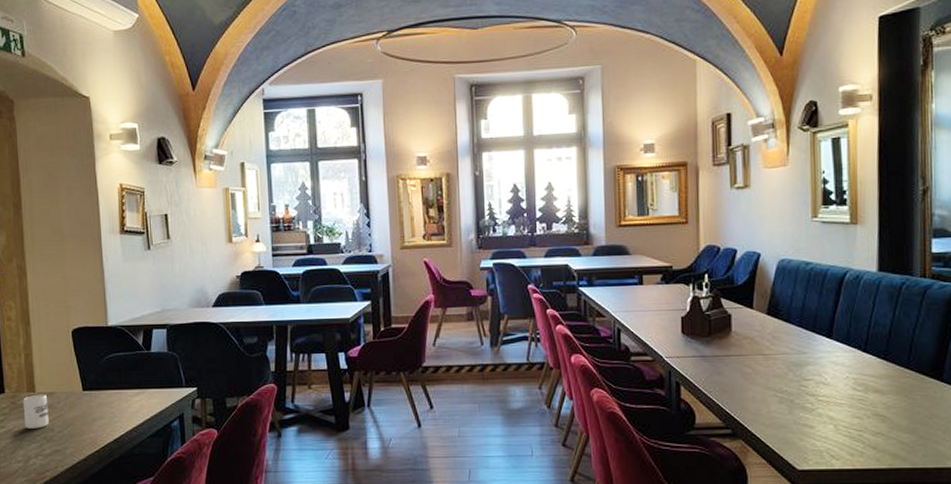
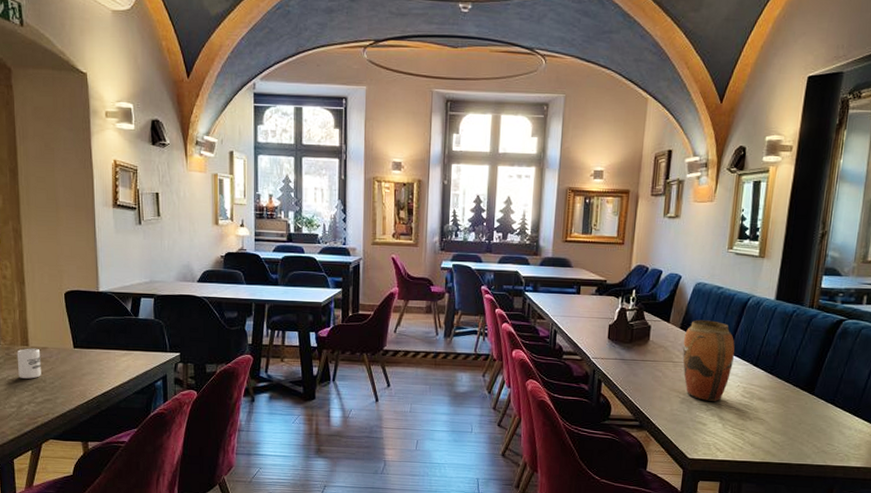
vase: none [772,302,837,400] -> present [682,320,735,402]

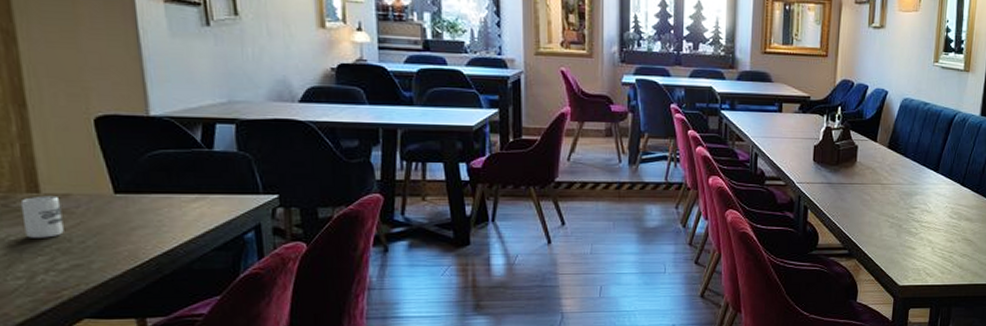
vase: present [682,320,735,402] -> none [891,138,942,225]

